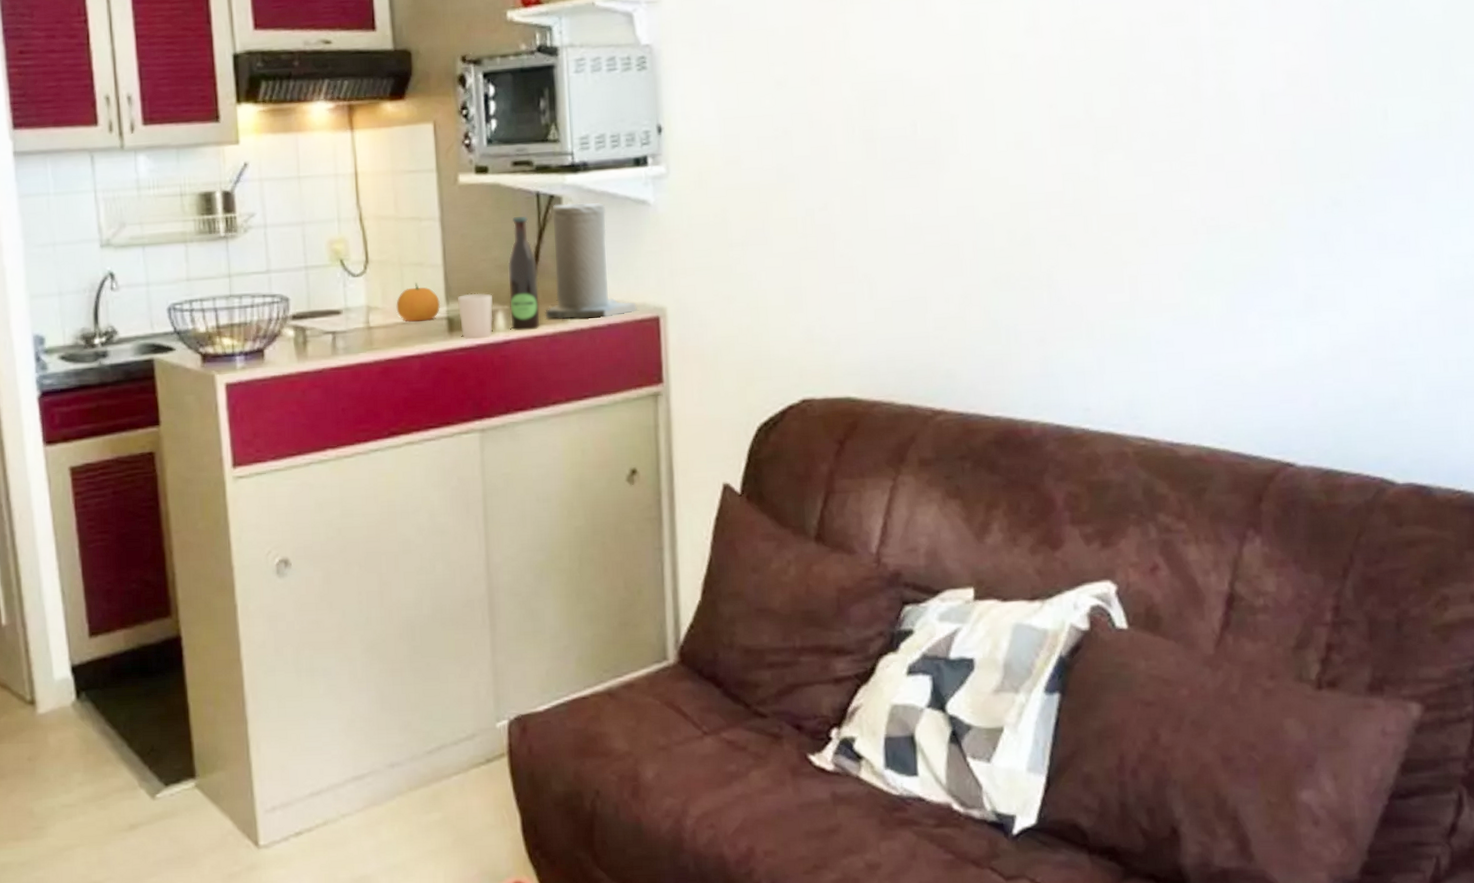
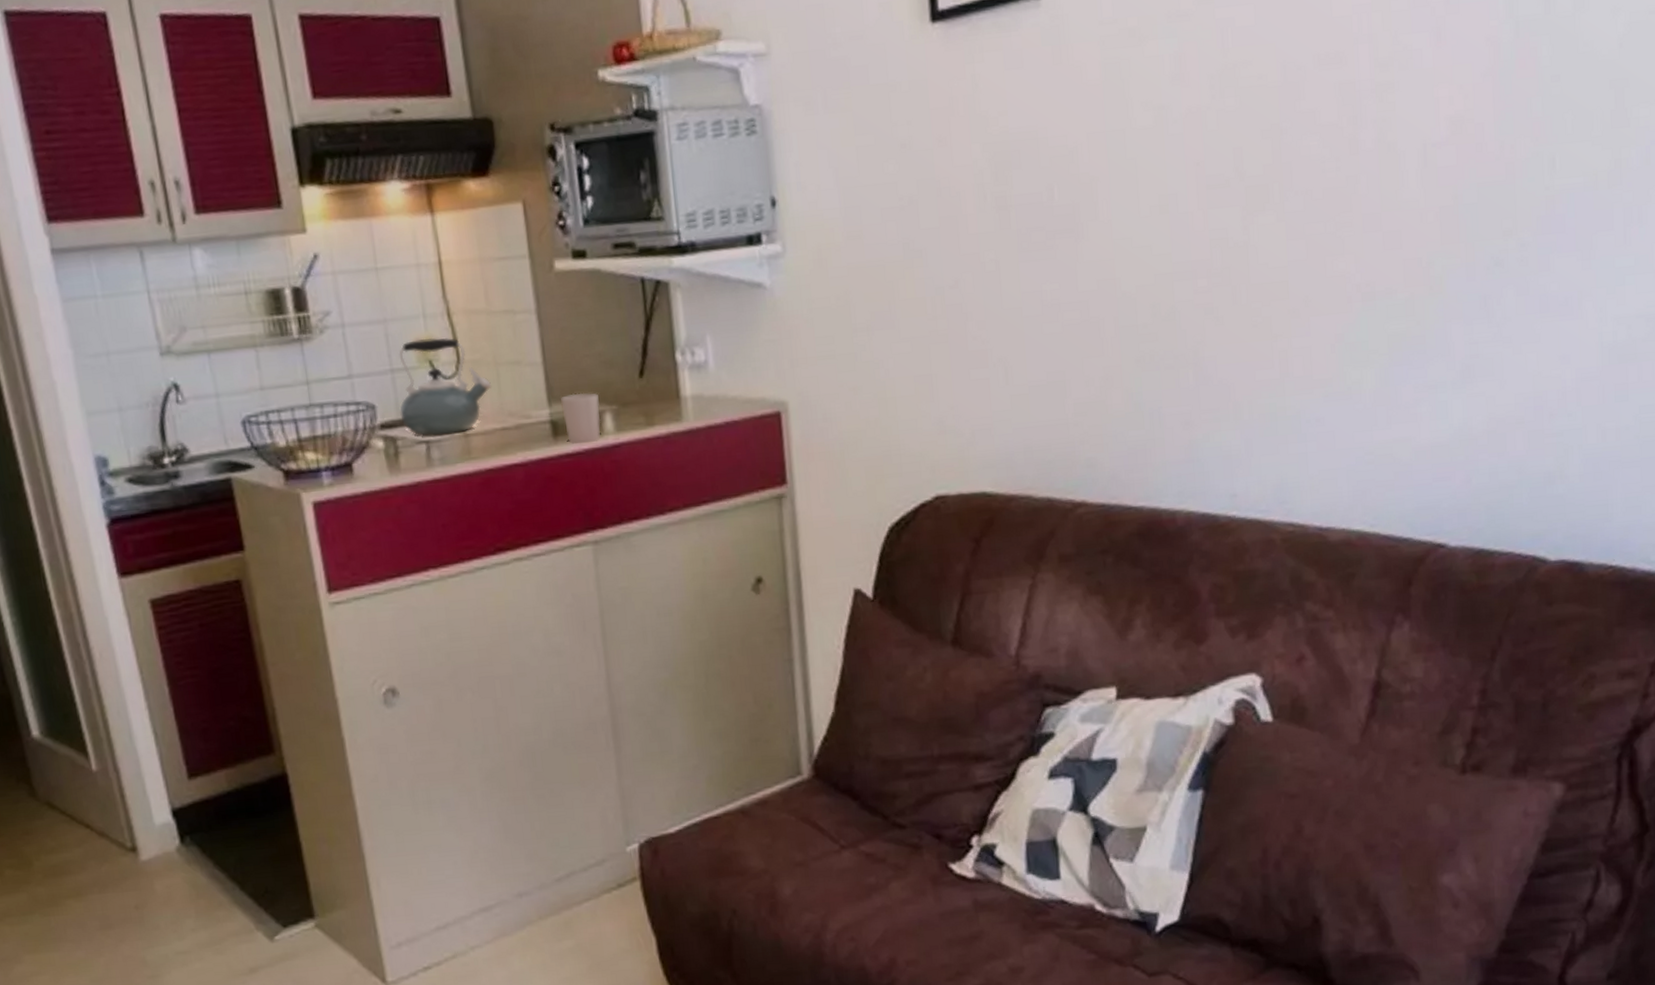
kettle: none [311,240,396,328] -> present [399,338,492,436]
fruit: present [396,283,441,322] -> none [493,383,543,427]
bottle: present [508,216,540,332] -> none [613,305,652,434]
paper towel: present [545,202,637,319] -> none [657,288,756,418]

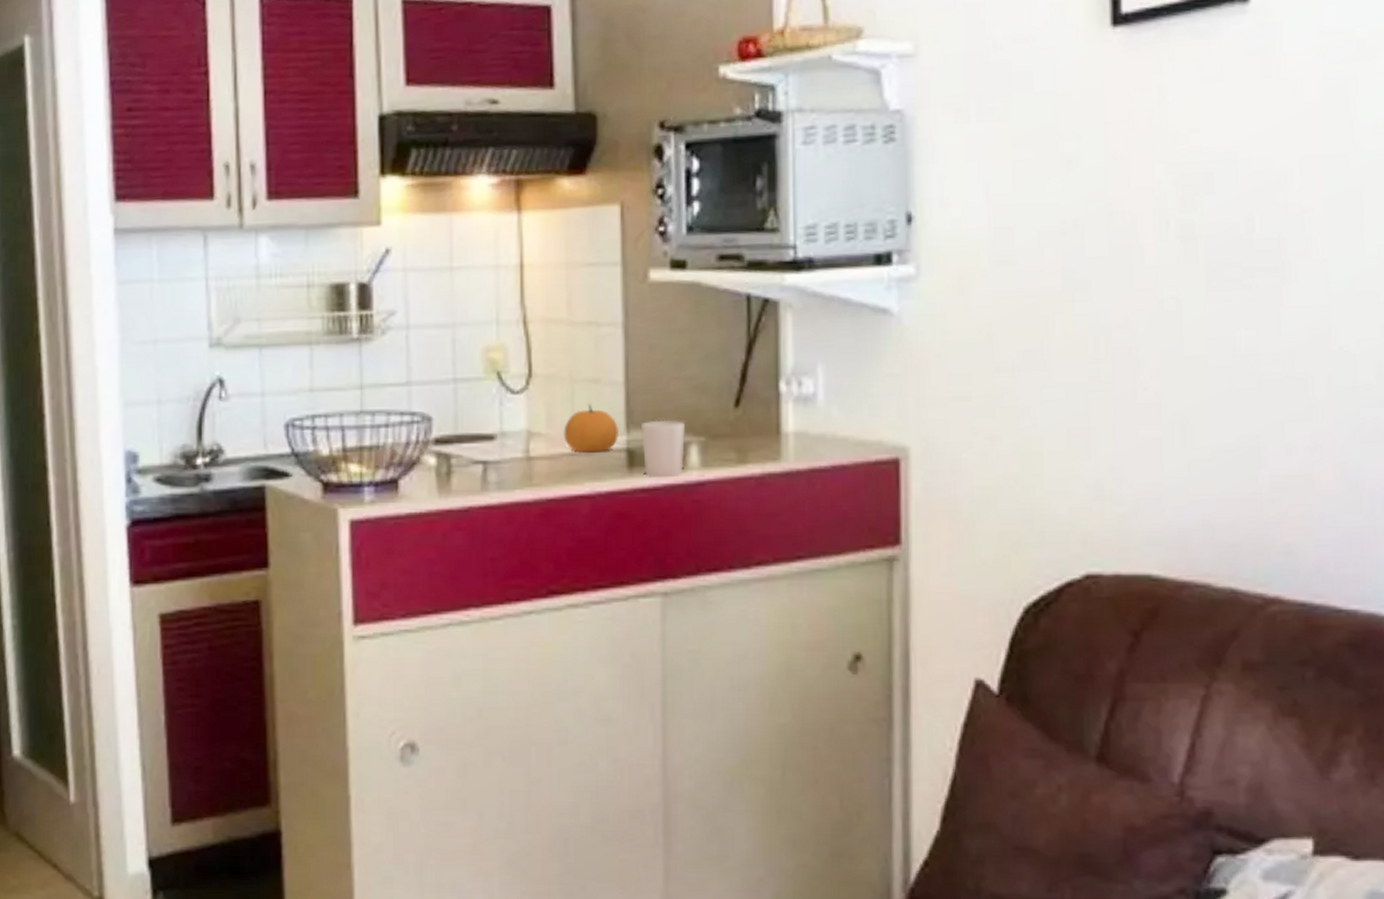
kettle: present [399,338,492,436] -> none [458,347,565,456]
fruit: none [493,383,543,427] -> present [563,404,620,453]

